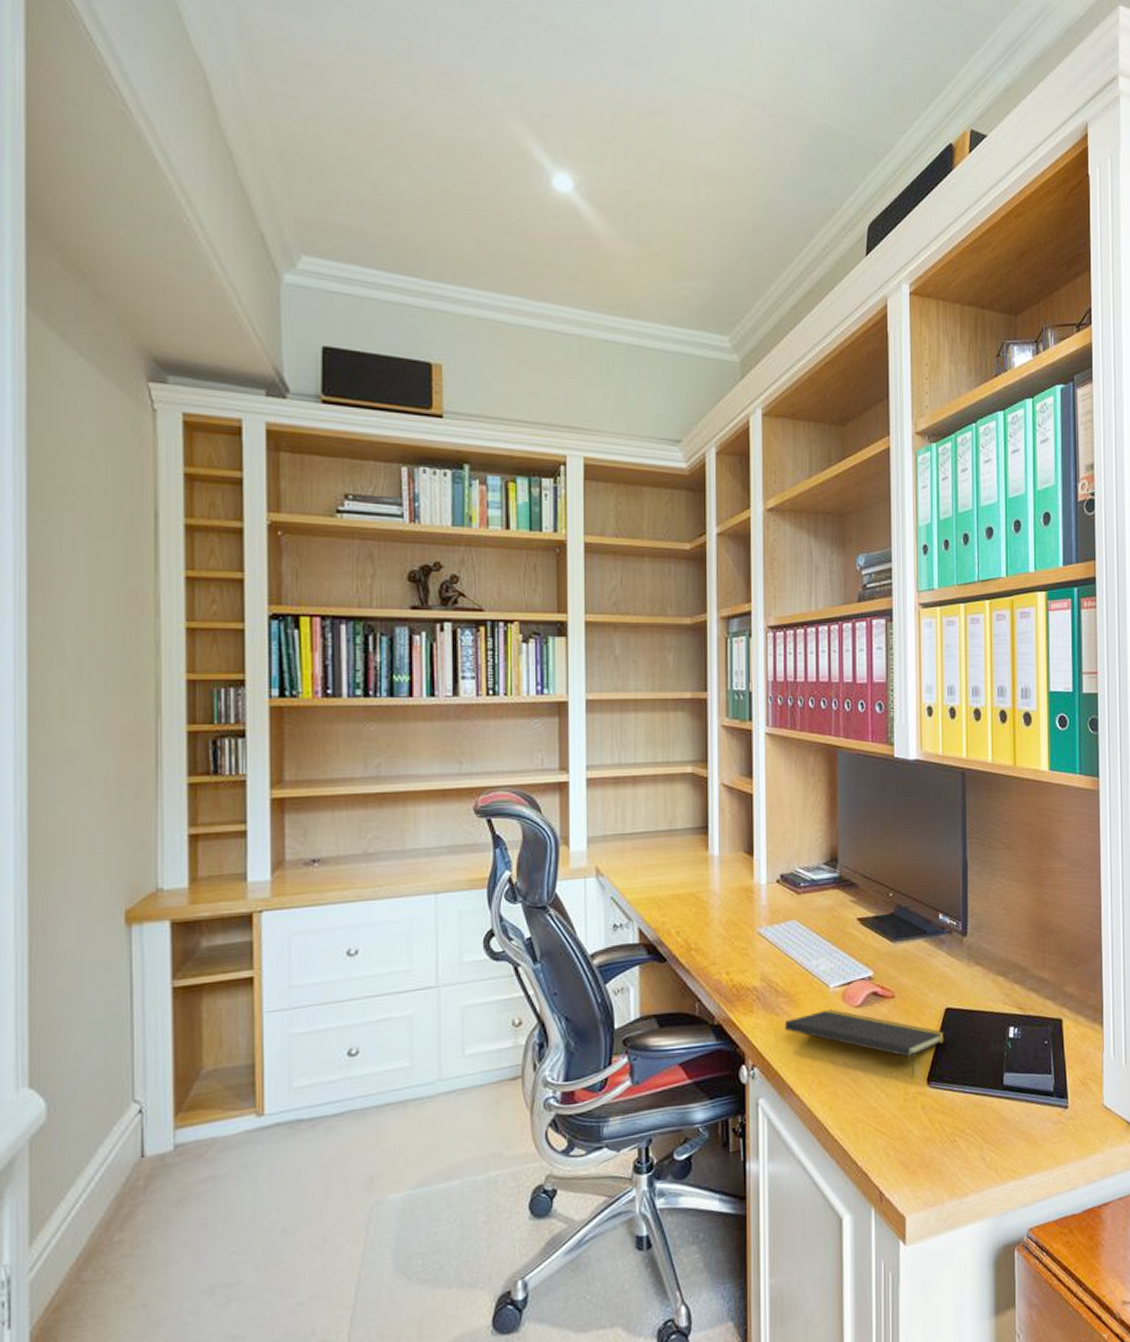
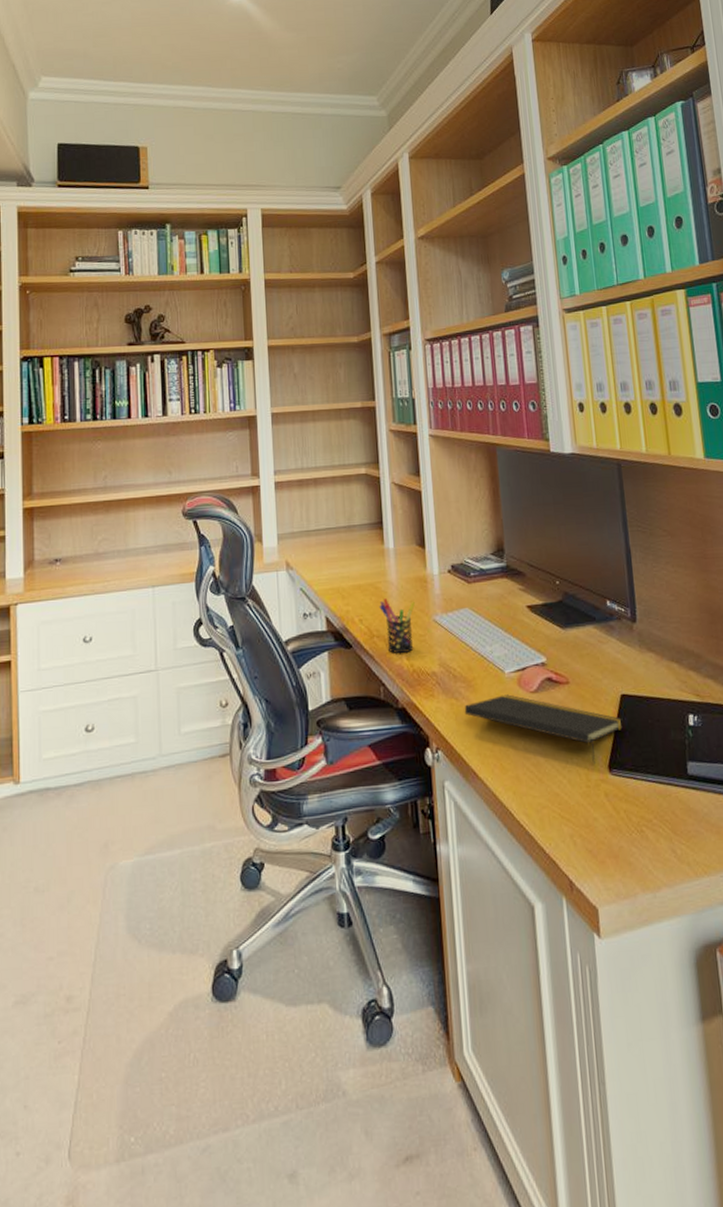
pen holder: none [699,909,740,967] -> present [379,598,416,653]

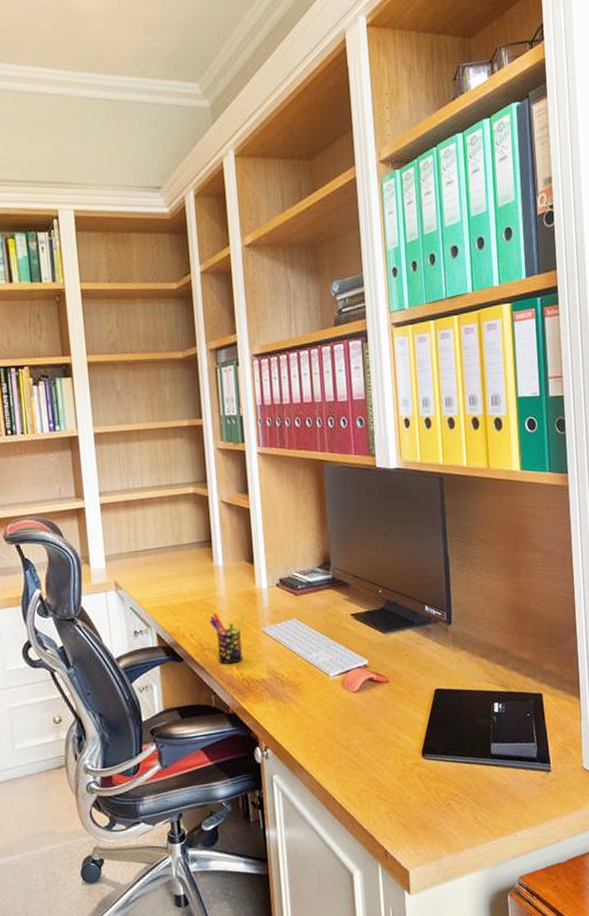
notepad: present [464,694,623,764] -> none [291,695,436,751]

